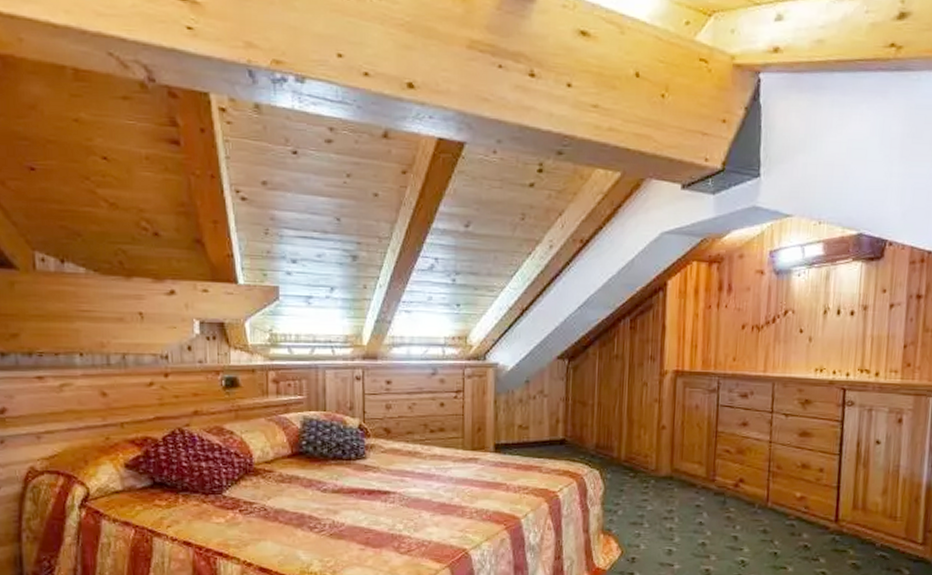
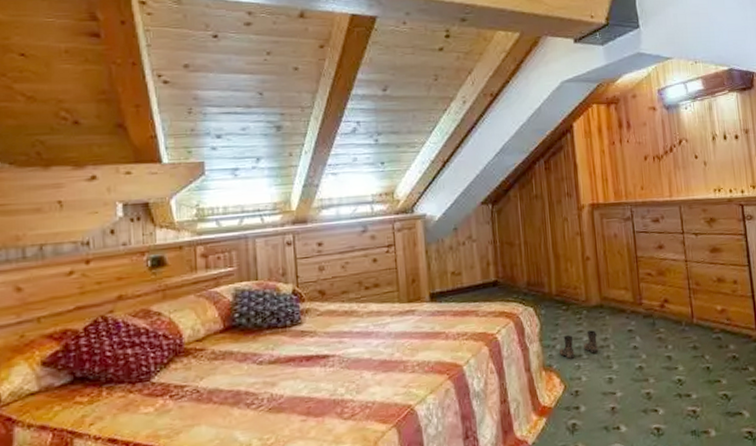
boots: none [620,501,663,526] -> present [558,330,598,359]

